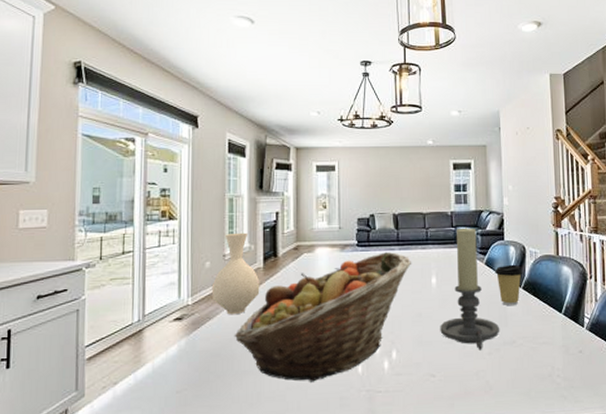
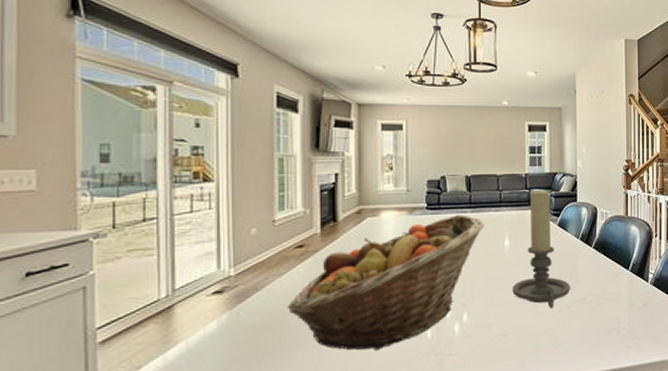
vase: present [211,232,260,315] -> none [259,196,317,286]
coffee cup: present [495,264,523,306] -> none [567,225,594,265]

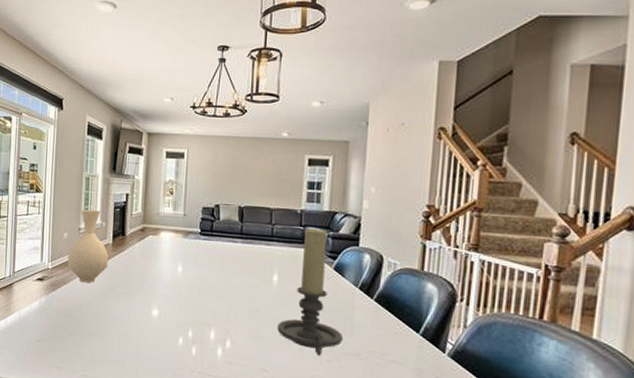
vase: none [259,196,317,286] -> present [67,209,109,283]
fruit basket: present [286,215,485,351] -> none [84,243,254,355]

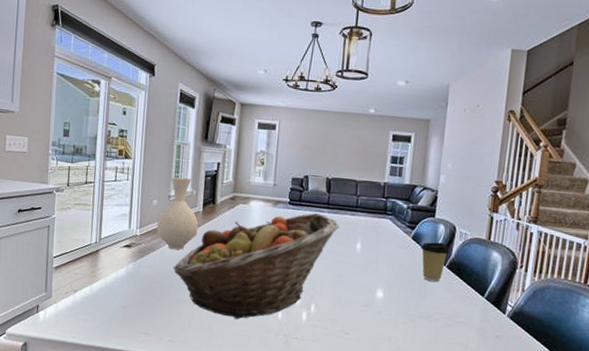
fruit basket: none [84,243,254,355] -> present [173,213,340,319]
candle holder: present [277,227,344,356] -> none [358,199,418,318]
coffee cup: none [344,273,377,317] -> present [421,242,450,283]

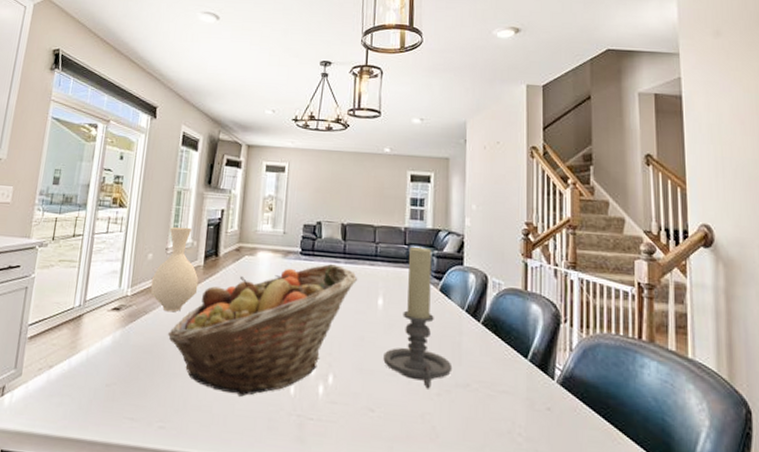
candle holder: none [358,199,418,318] -> present [383,245,453,389]
coffee cup: present [421,242,450,283] -> none [450,294,483,343]

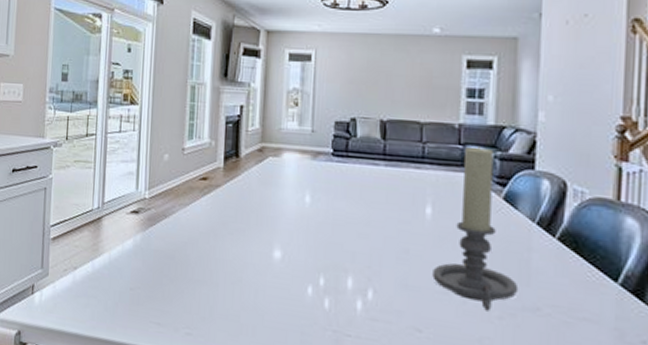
vase: present [150,227,199,313] -> none [168,125,219,217]
fruit basket: present [167,264,358,397] -> none [189,167,401,308]

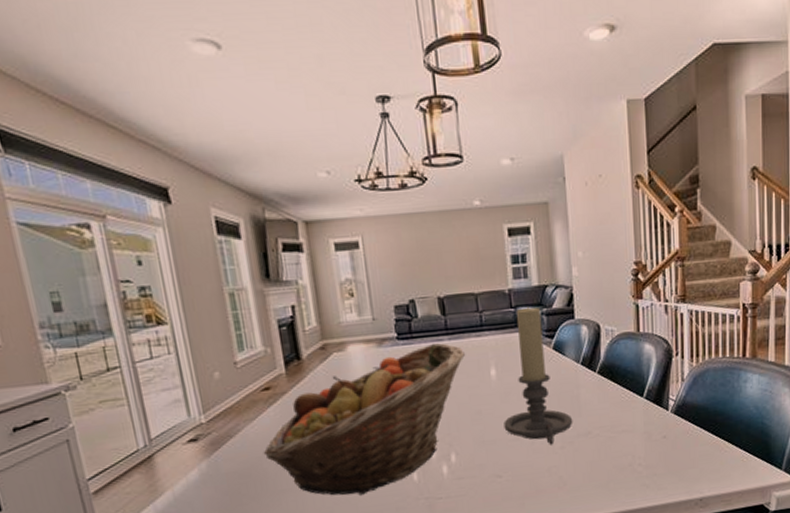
fruit basket: none [189,167,401,308] -> present [263,343,466,496]

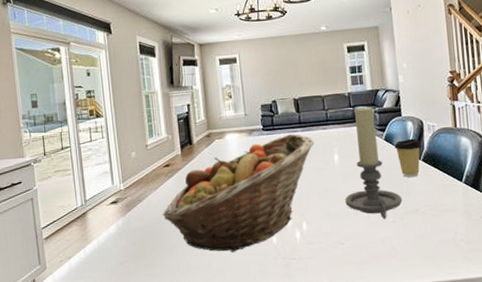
coffee cup: none [565,346,598,394] -> present [394,138,422,178]

